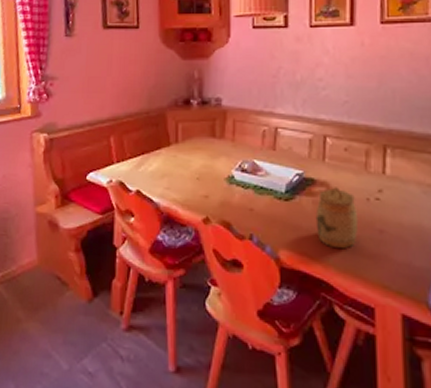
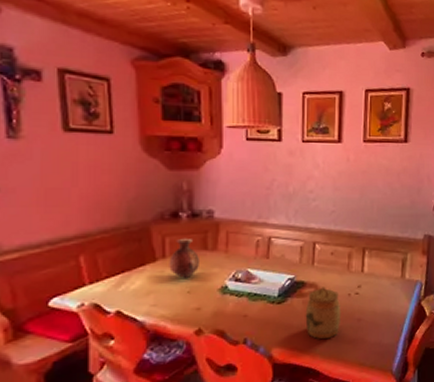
vase: none [181,125,209,164] -> present [169,239,201,278]

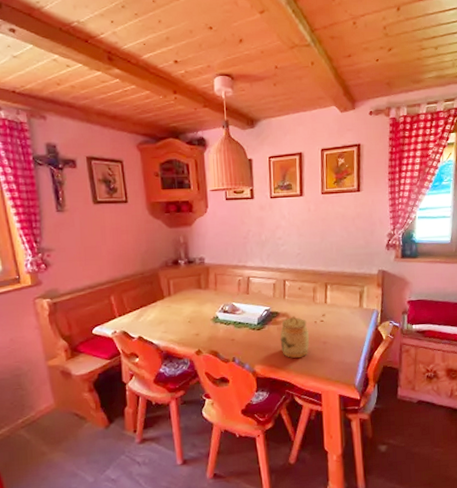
vase: present [169,239,201,278] -> none [173,280,197,311]

